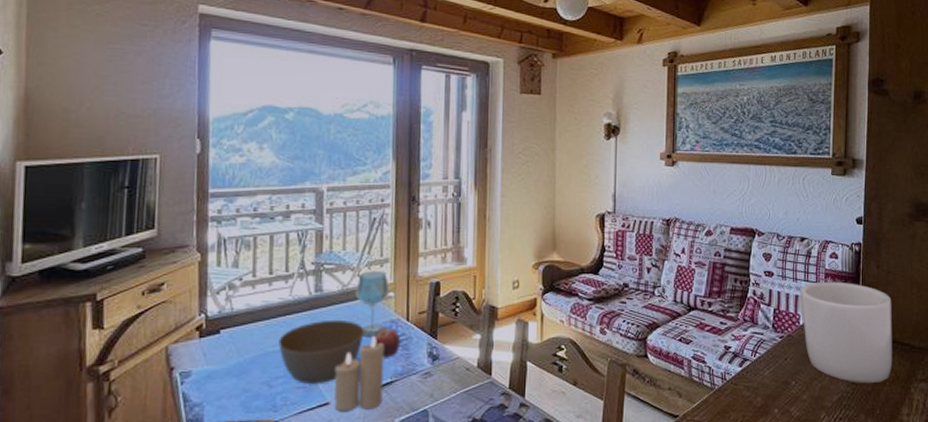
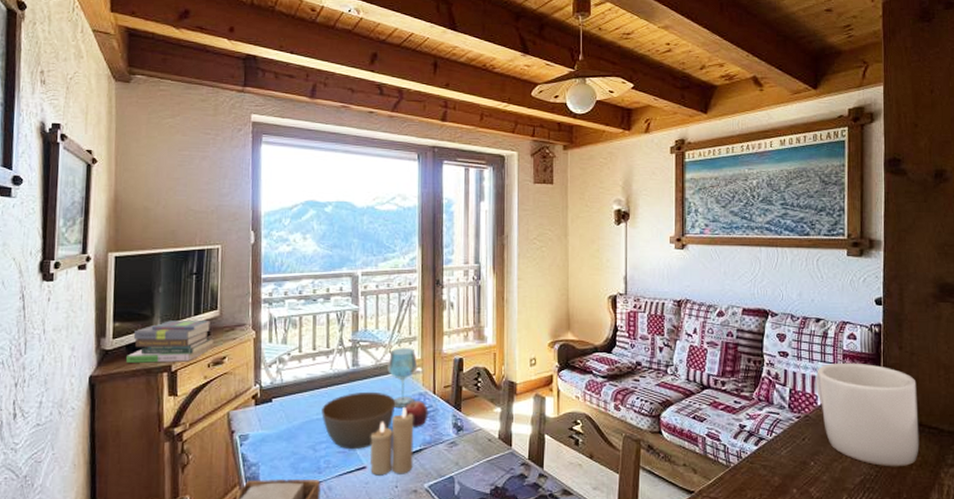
books: none [39,241,149,291] -> present [126,320,214,363]

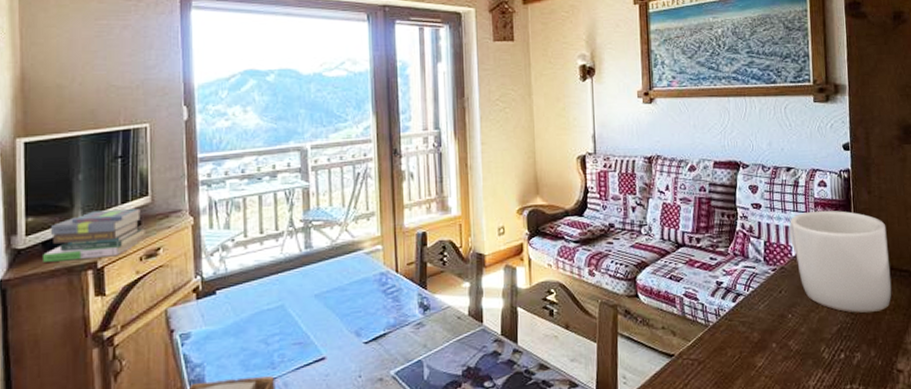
bowl: present [321,391,396,449] -> none [273,274,355,340]
candle: present [369,407,414,476] -> none [328,290,377,366]
wine glass: present [388,348,418,407] -> none [344,224,378,290]
fruit: present [405,401,429,427] -> none [366,281,392,310]

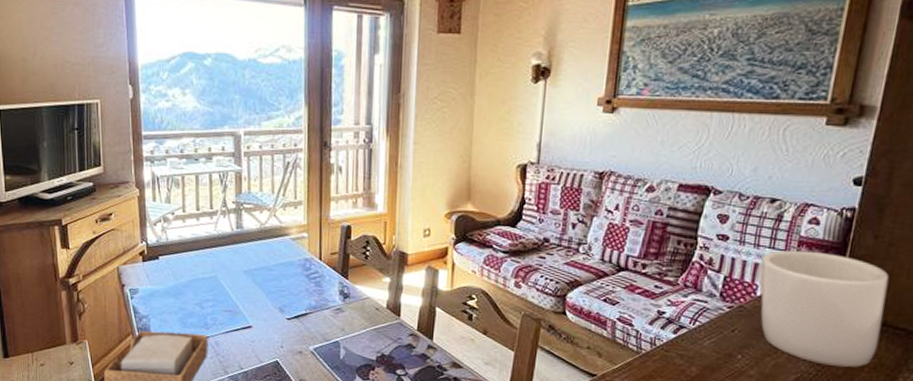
books: present [43,209,145,262] -> none [19,175,99,217]

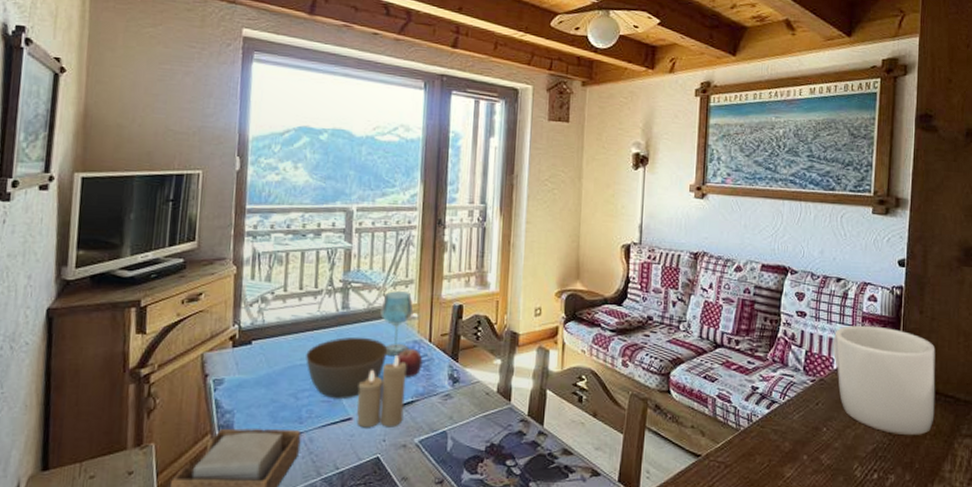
bowl: none [207,254,281,309] -> present [306,337,388,398]
candle: none [255,272,299,336] -> present [356,355,407,428]
wine glass: none [272,212,304,272] -> present [380,291,414,356]
fruit: none [290,266,314,292] -> present [397,349,423,378]

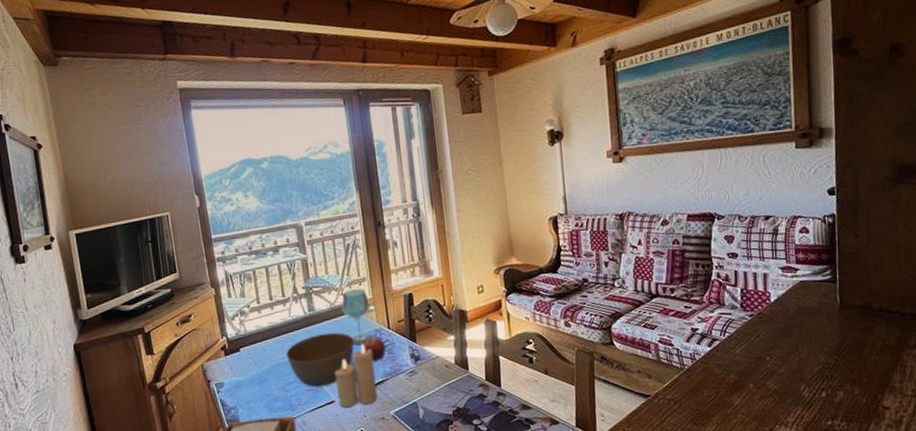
mug: present [832,325,936,436] -> none [767,255,880,354]

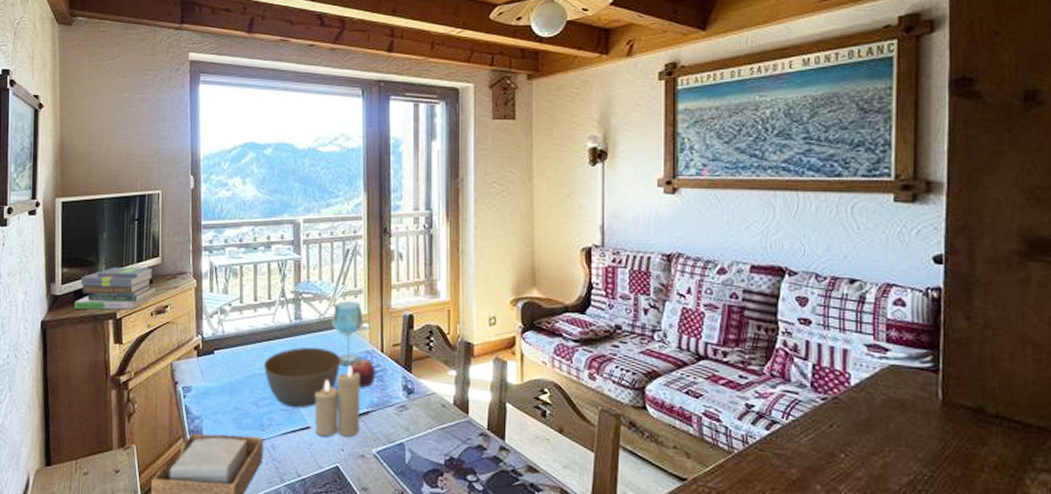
books: none [103,284,178,329] -> present [74,267,156,310]

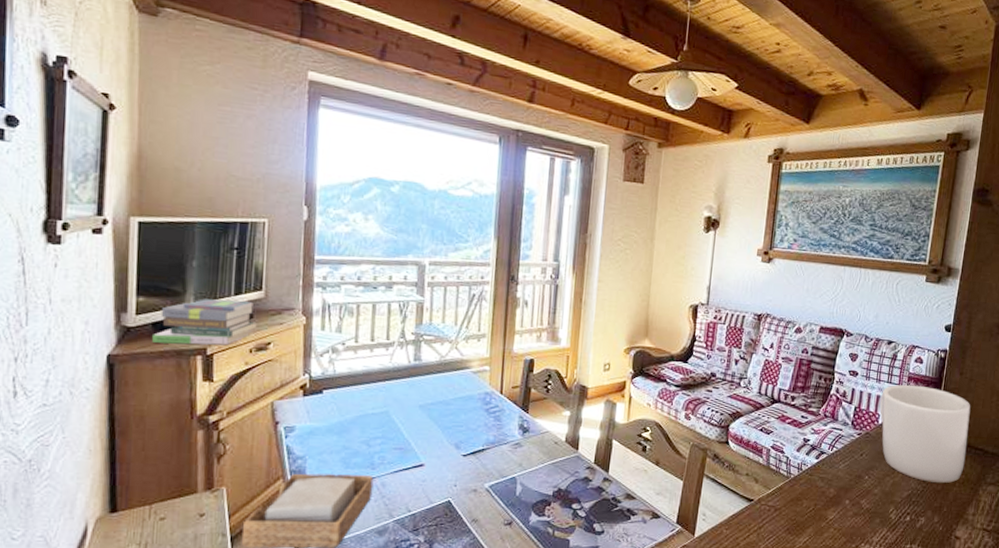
bowl: present [264,347,341,407] -> none [378,387,460,446]
candle: present [314,366,361,437] -> none [428,406,478,474]
wine glass: present [332,301,364,366] -> none [452,344,486,406]
fruit: present [351,359,376,388] -> none [468,400,494,427]
mug: none [848,334,994,468] -> present [879,384,971,484]

